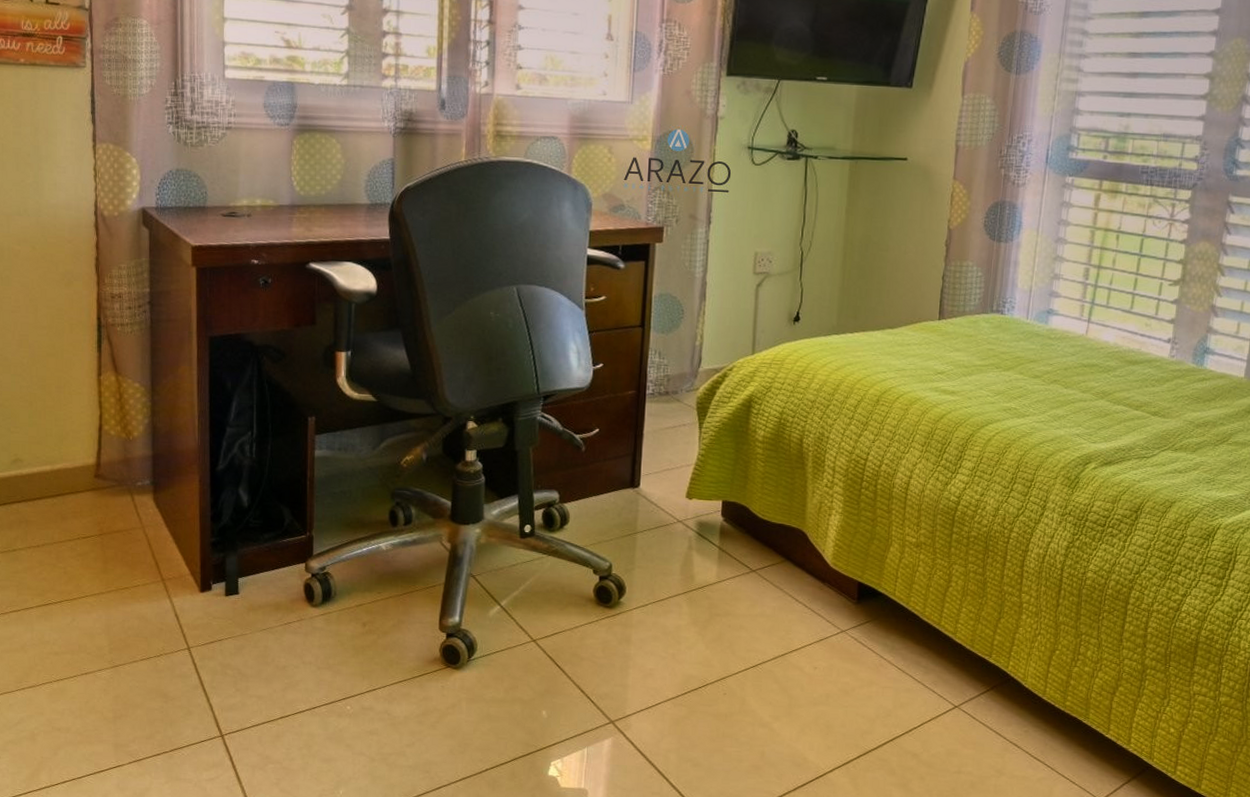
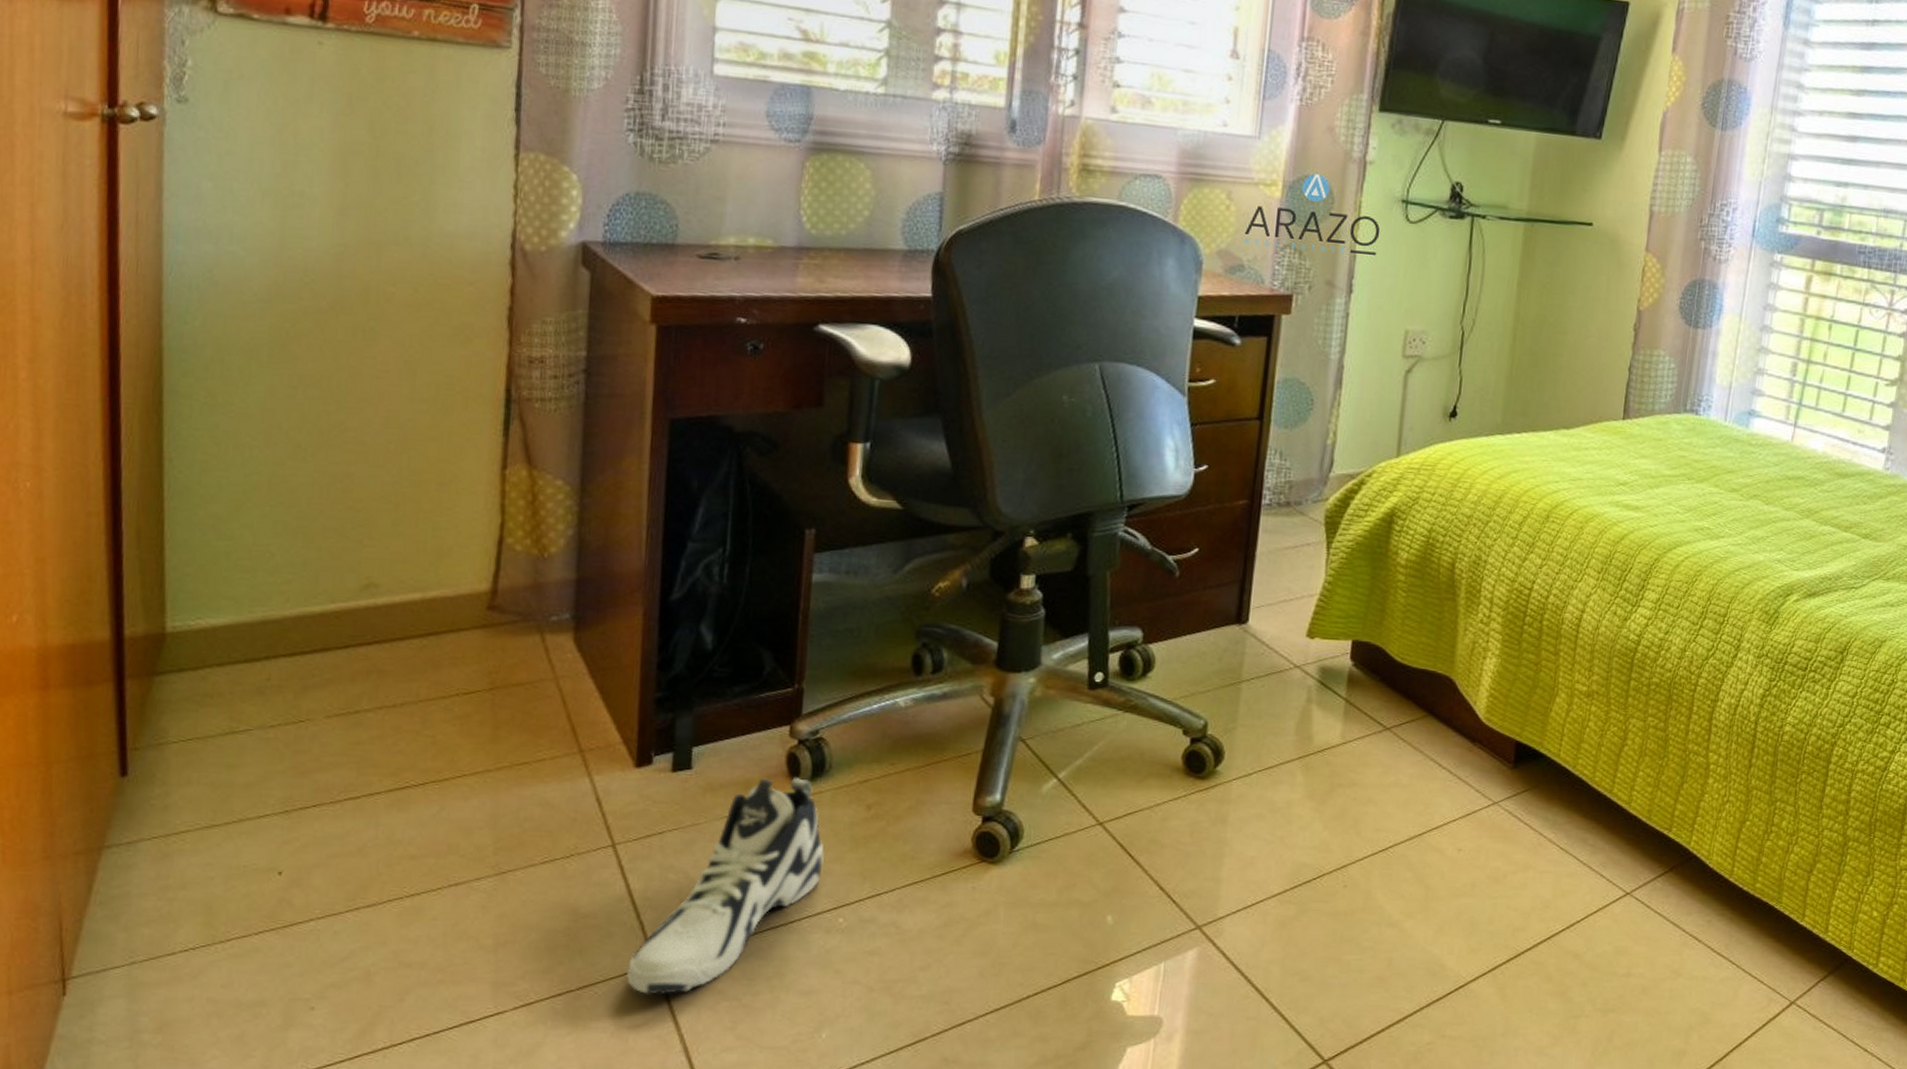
sneaker: none [203,602,334,758] -> present [626,778,825,995]

